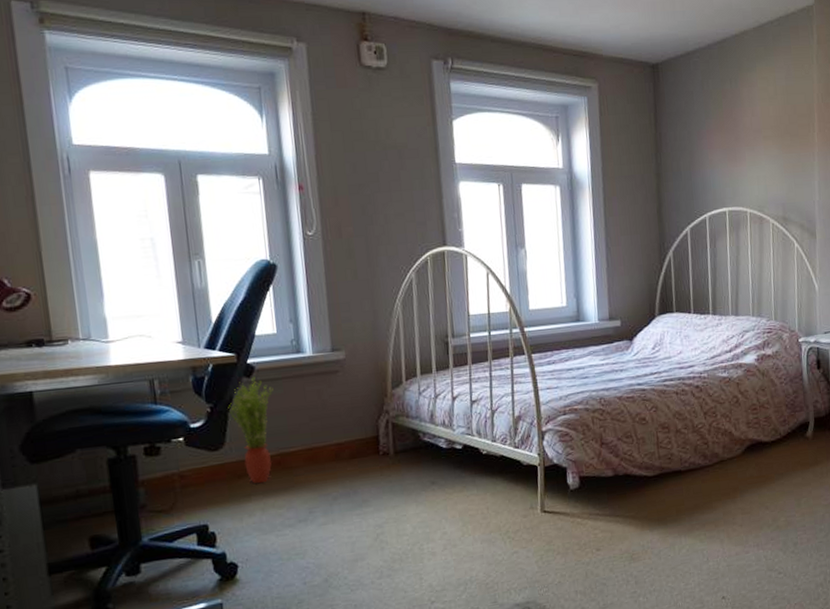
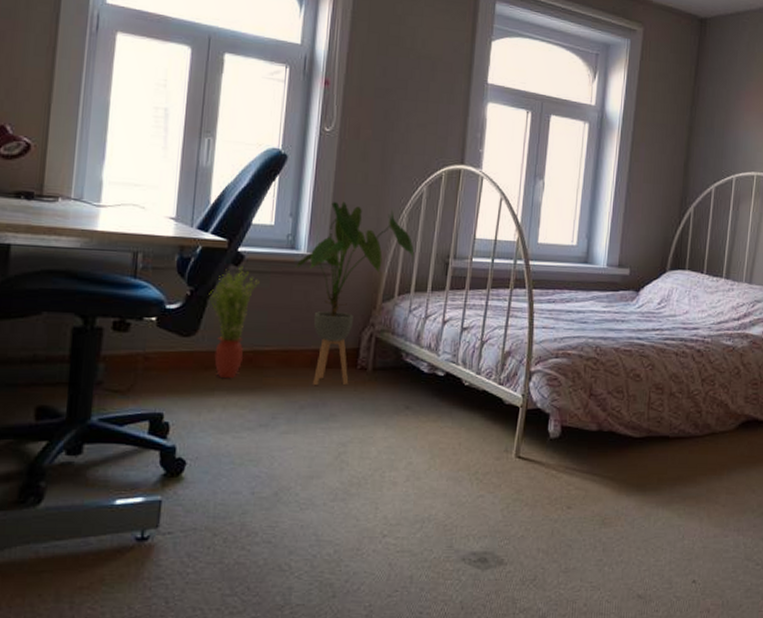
house plant: none [304,300,414,476] -> present [295,201,415,385]

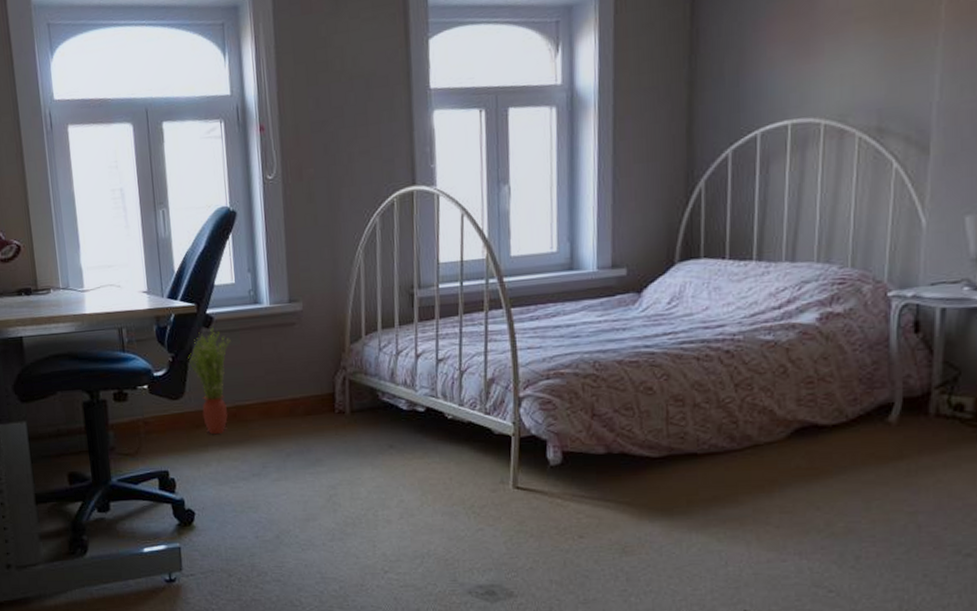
house plant: present [295,201,415,385] -> none [261,248,376,433]

